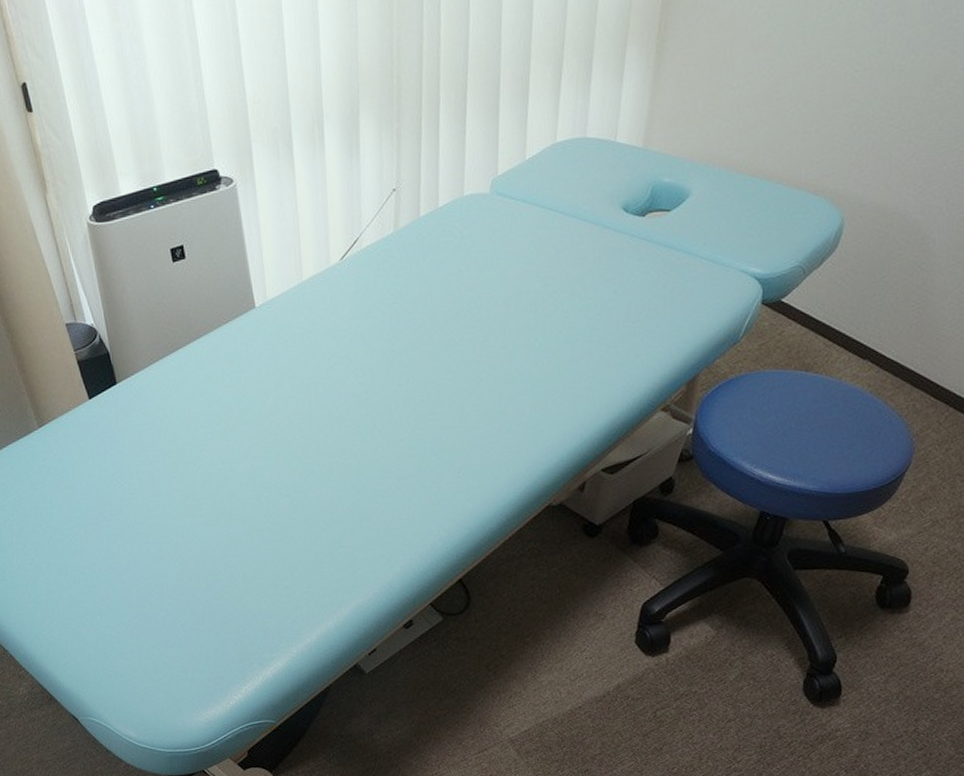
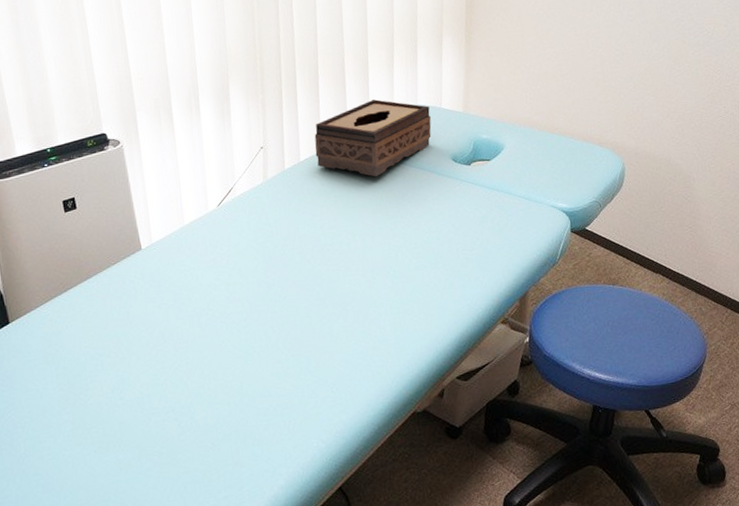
tissue box: none [456,130,601,229] -> present [314,99,432,177]

